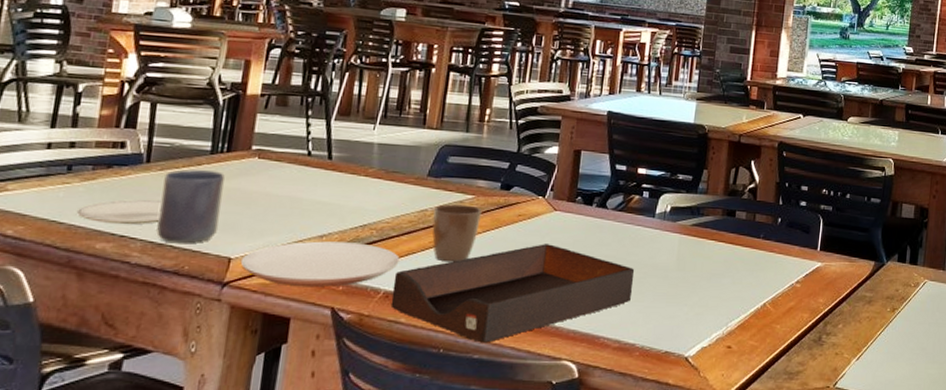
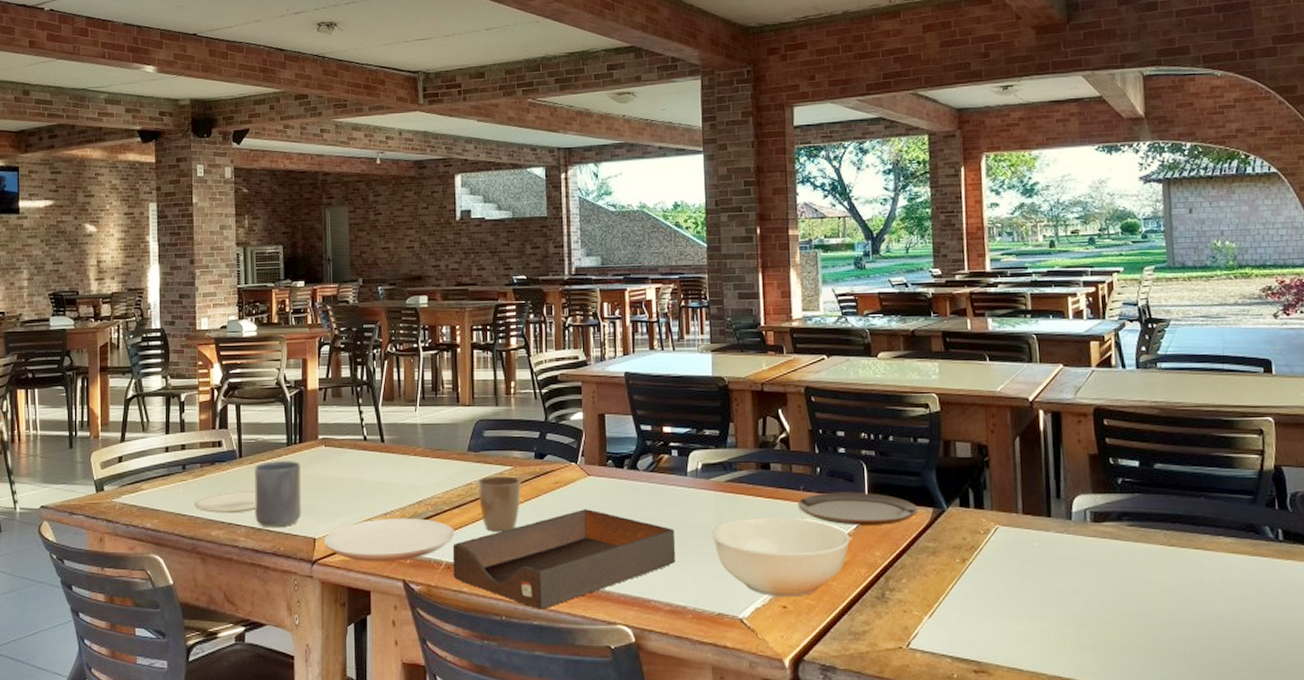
bowl: none [670,261,799,338] -> present [711,516,850,597]
plate: none [755,241,862,275] -> present [797,492,918,526]

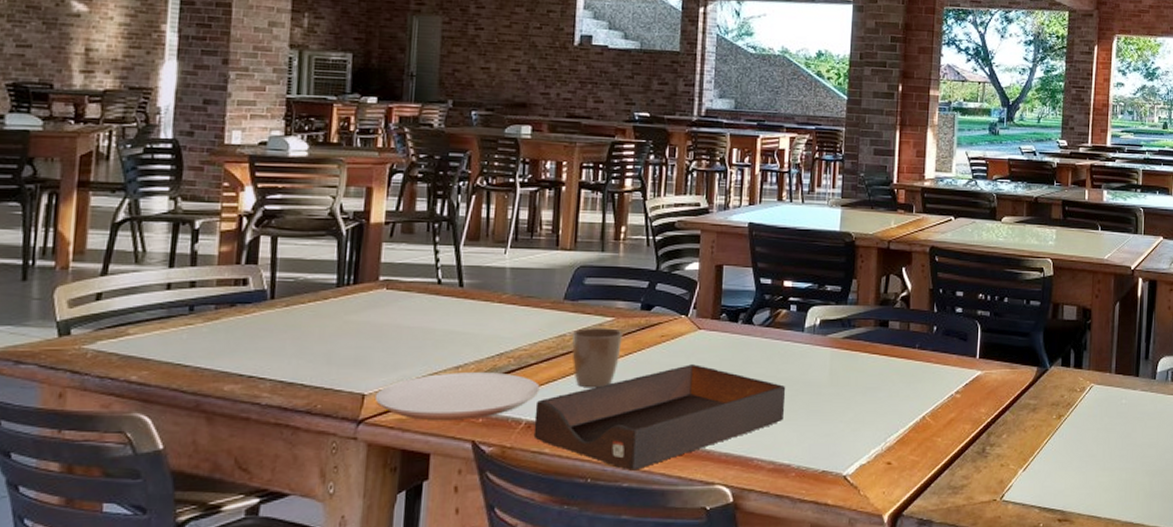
plate: present [193,489,256,513] -> none [201,337,290,364]
cup: present [255,461,302,527] -> none [286,304,353,381]
bowl: present [711,516,850,597] -> none [823,374,959,454]
plate: present [797,492,918,526] -> none [911,350,1024,383]

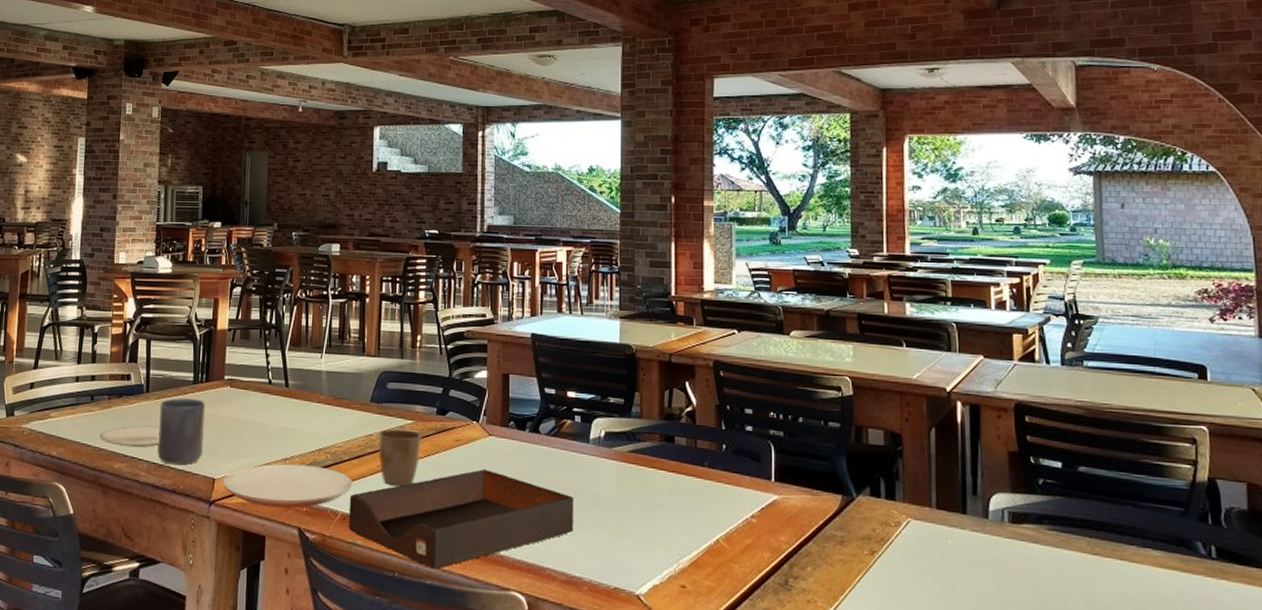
plate: none [201,337,290,364] -> present [99,424,160,447]
cup: none [286,304,353,381] -> present [157,398,205,464]

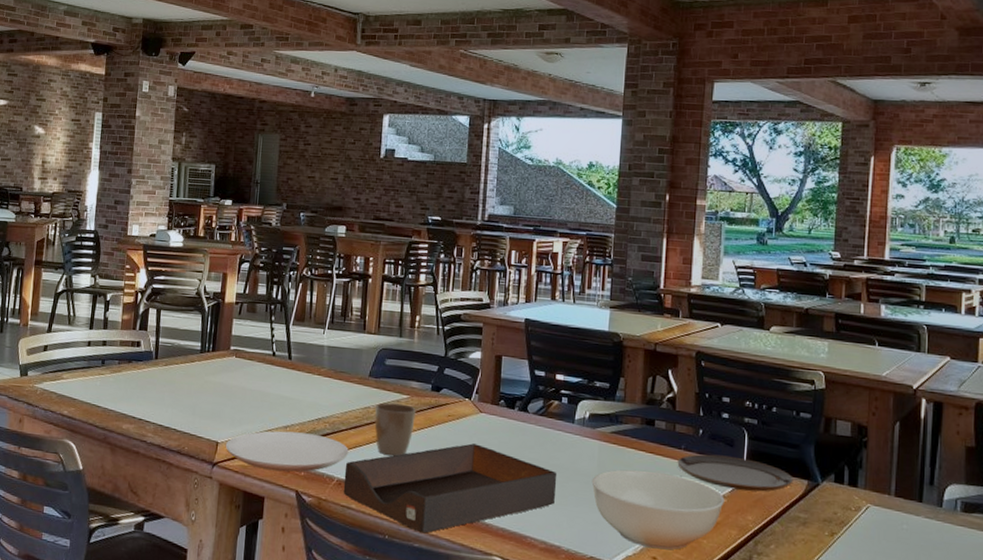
plate: present [99,424,160,447] -> none [108,389,168,411]
cup: present [157,398,205,464] -> none [164,365,211,428]
bowl: none [611,490,754,577] -> present [591,469,725,550]
plate: none [701,471,827,510] -> present [677,454,794,492]

